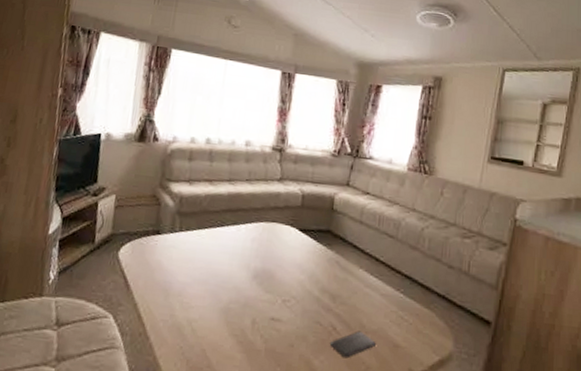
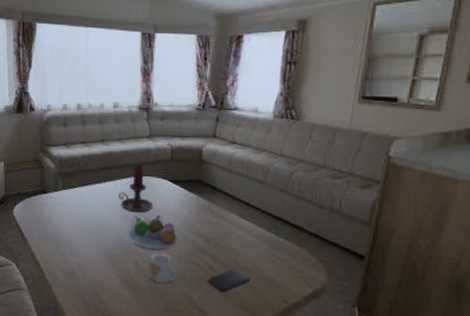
candle holder: none [240,208,279,263] -> present [118,164,154,213]
fruit bowl: none [247,265,303,308] -> present [128,215,179,251]
mug: none [266,310,299,346] -> present [148,253,177,284]

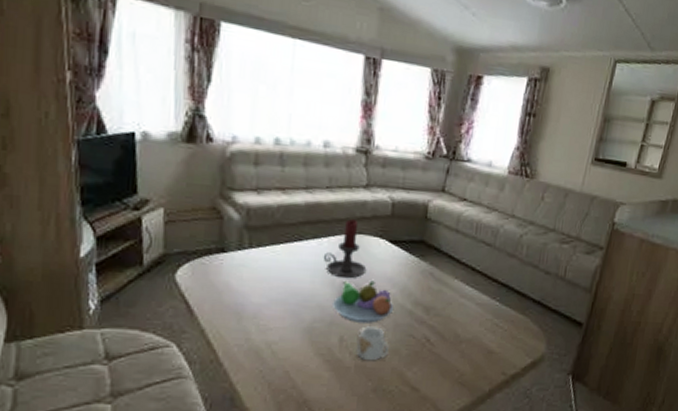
smartphone: present [207,268,250,293] -> none [423,340,470,368]

